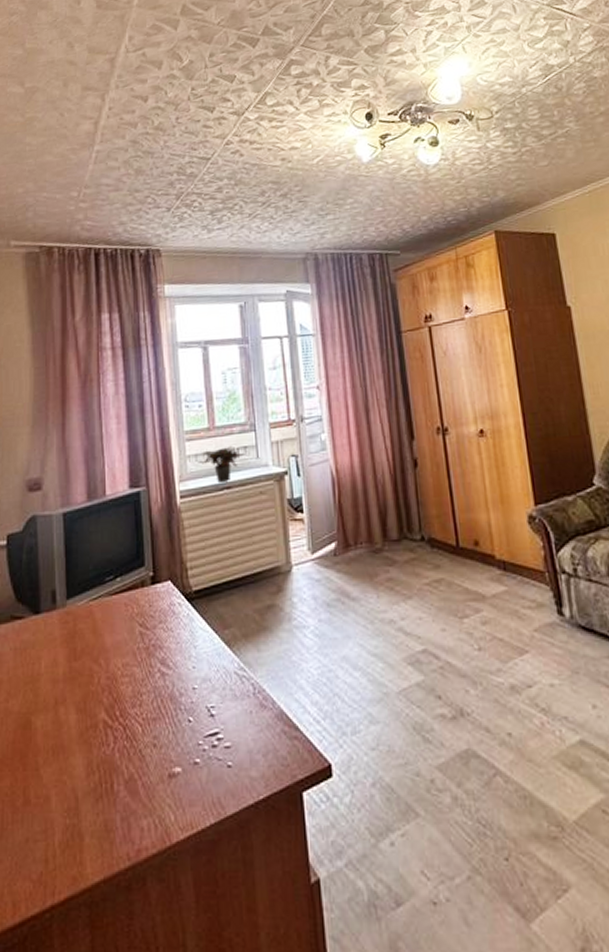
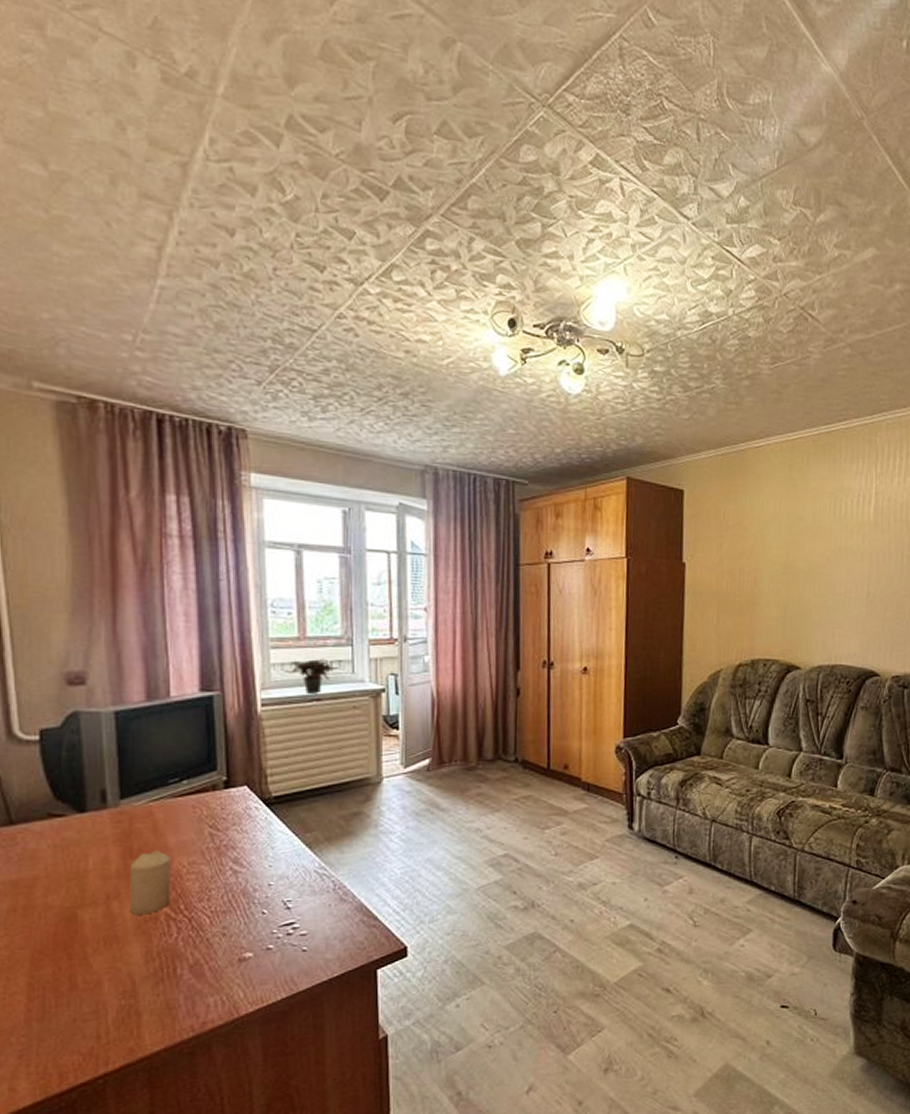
candle: none [74,652,108,722] -> present [130,851,171,915]

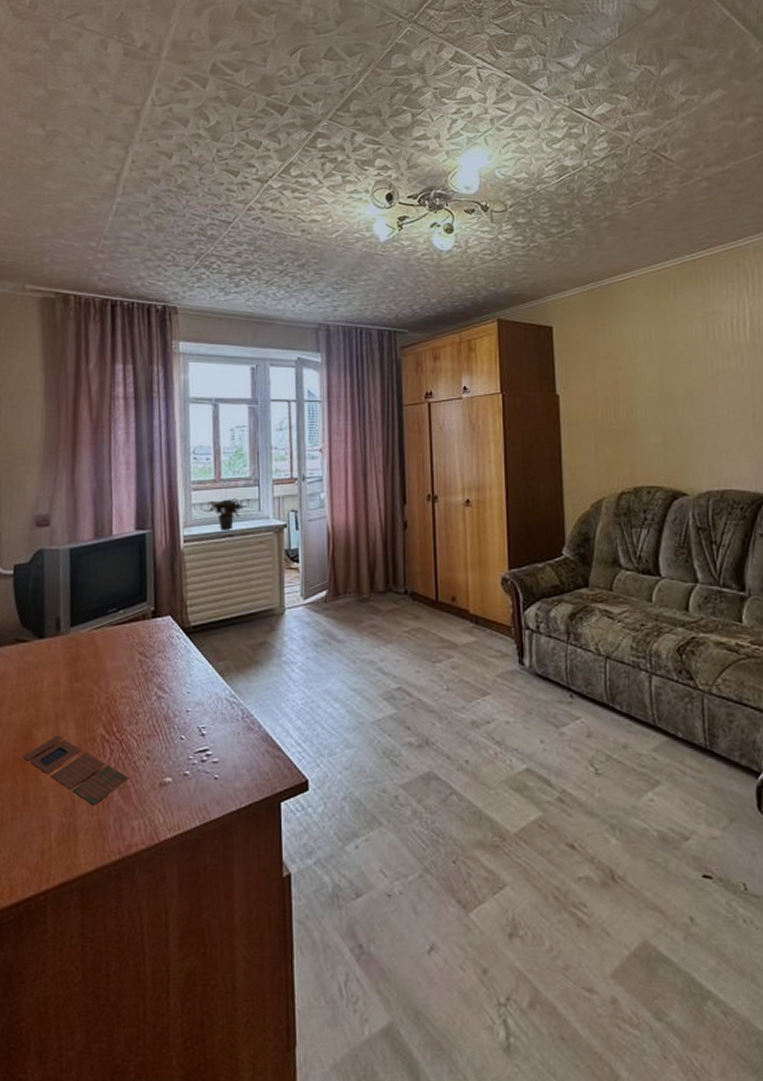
papers: none [65,916,202,986] -> present [22,735,129,806]
candle: present [130,851,171,915] -> none [73,675,107,735]

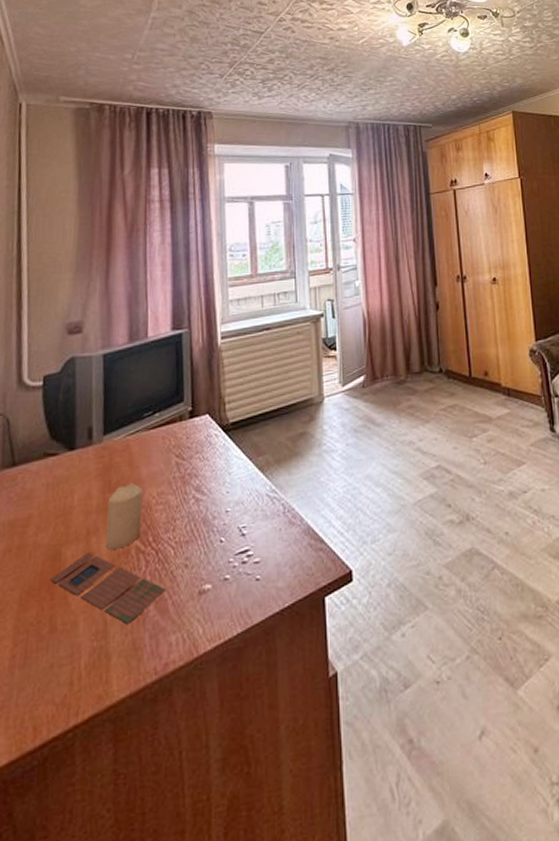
candle: none [73,675,107,735] -> present [106,483,143,550]
potted plant: present [202,497,248,530] -> none [240,291,285,324]

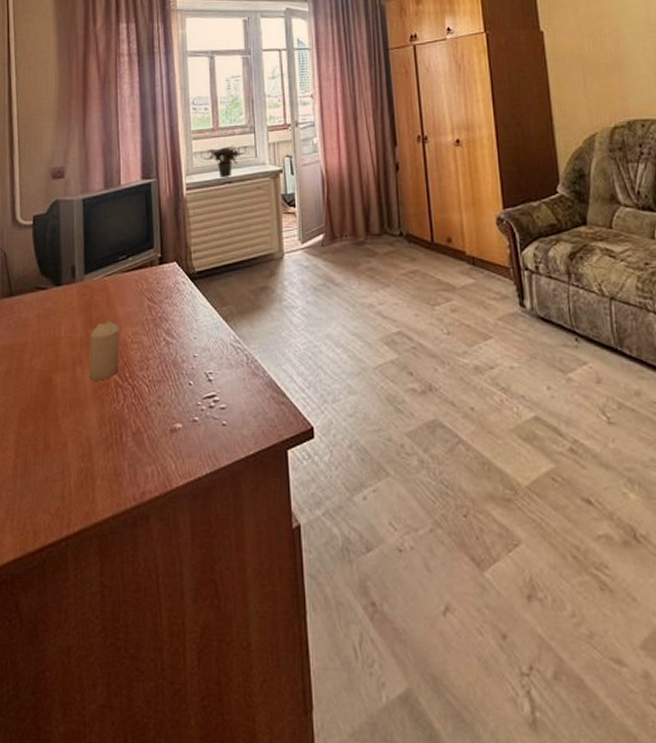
papers: present [50,551,166,625] -> none [43,380,142,452]
potted plant: none [240,291,285,324] -> present [203,145,245,177]

